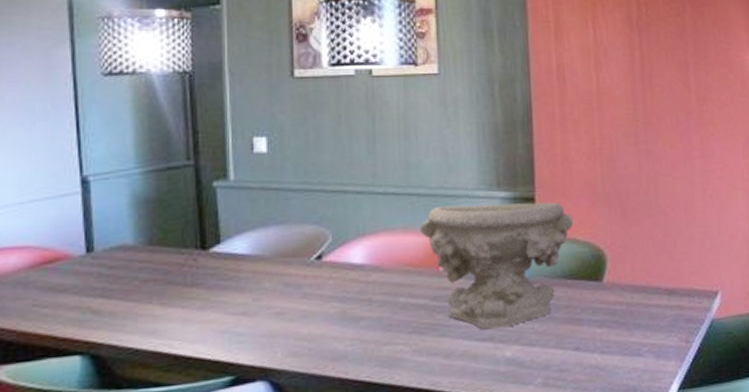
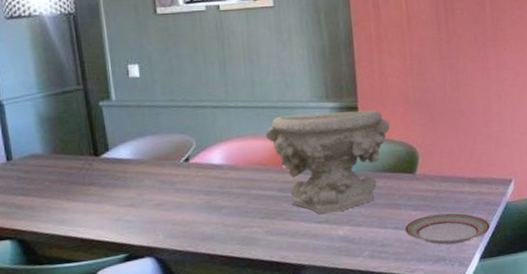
plate: none [587,331,692,371] -> present [405,213,491,245]

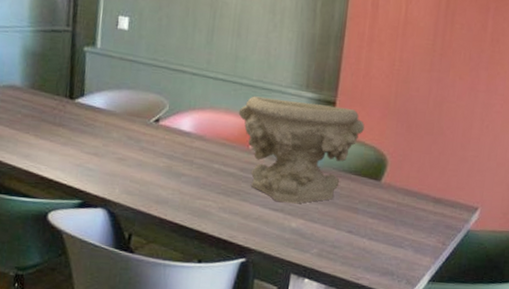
plate: present [405,213,491,245] -> none [358,226,447,261]

